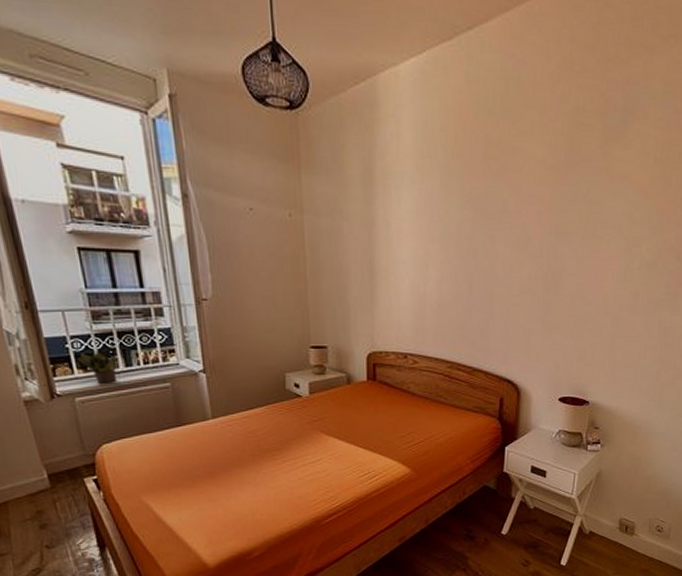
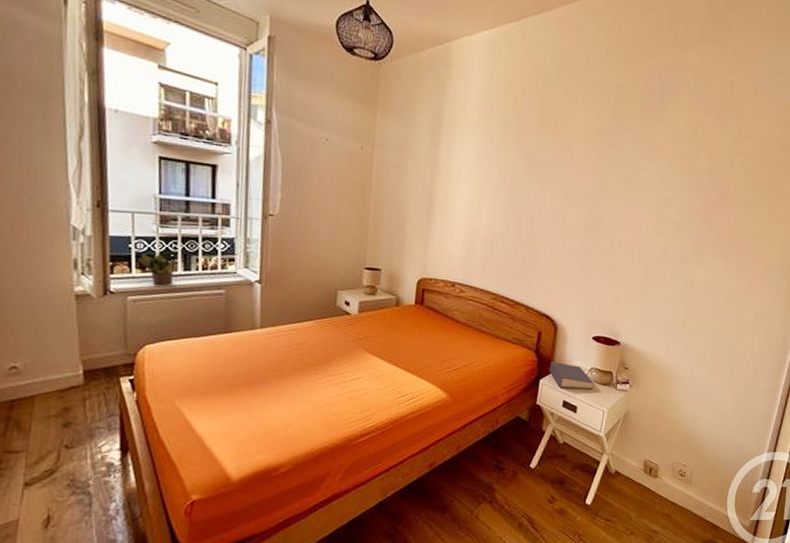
book: none [514,427,563,454] -> present [549,362,595,390]

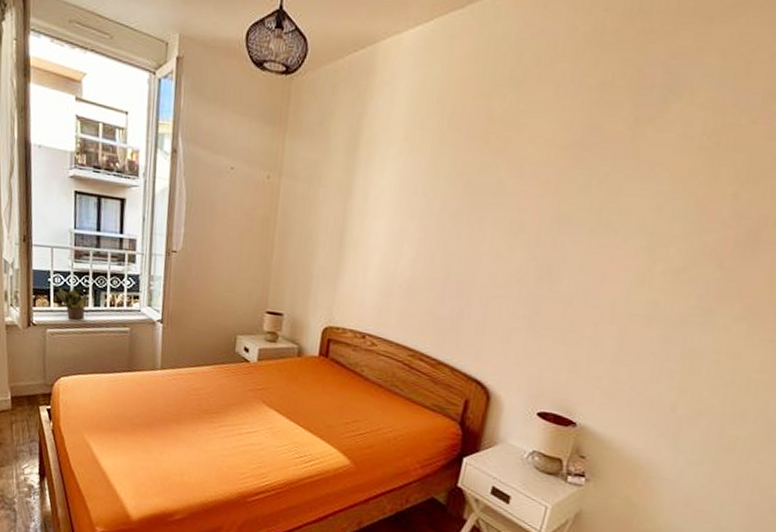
book: present [549,362,595,390] -> none [476,437,536,478]

